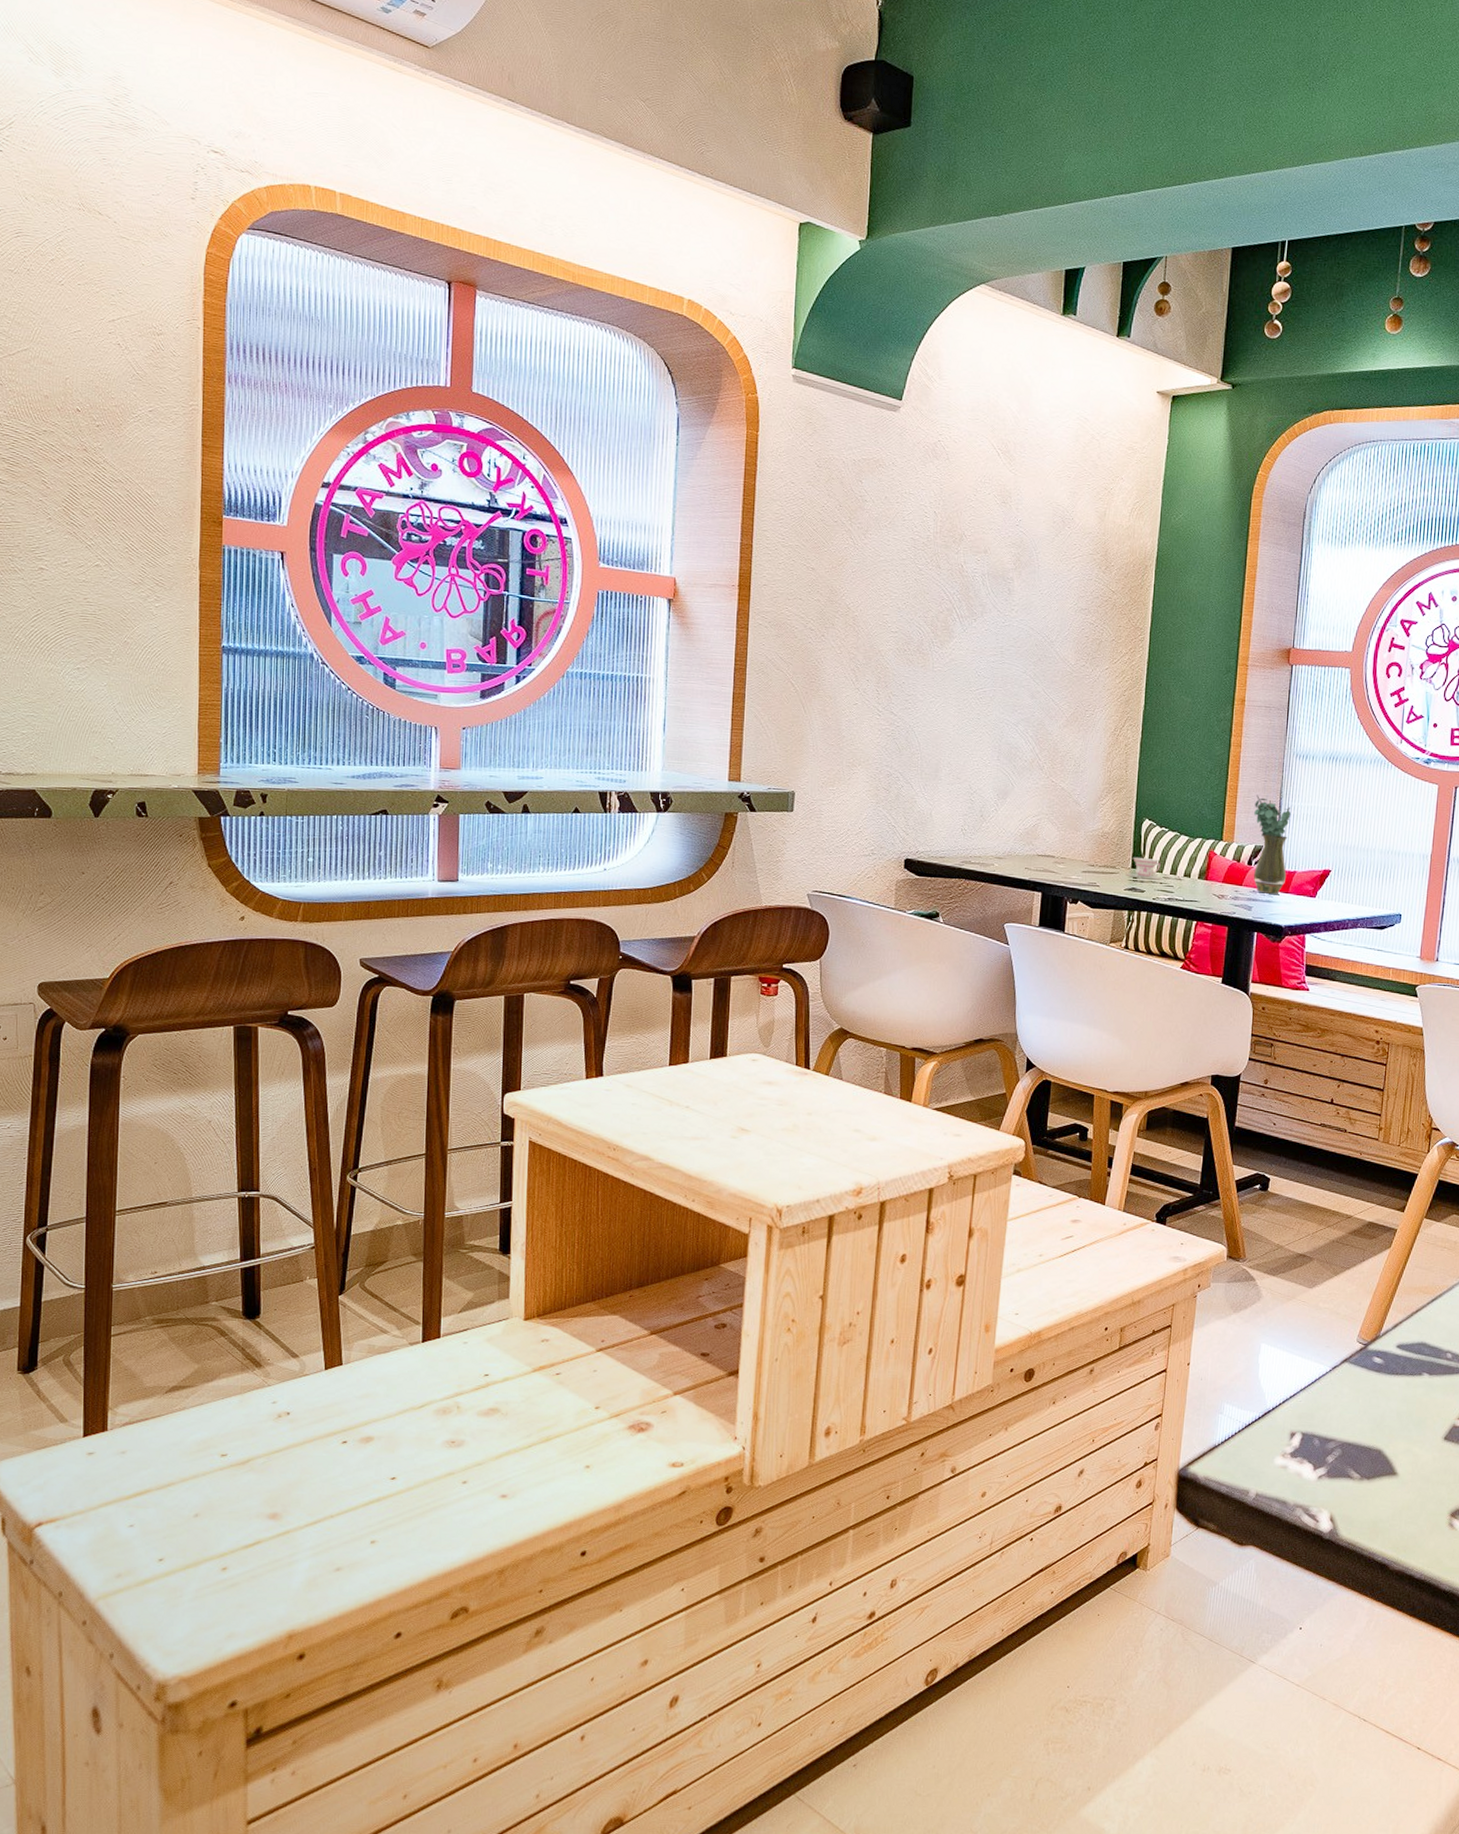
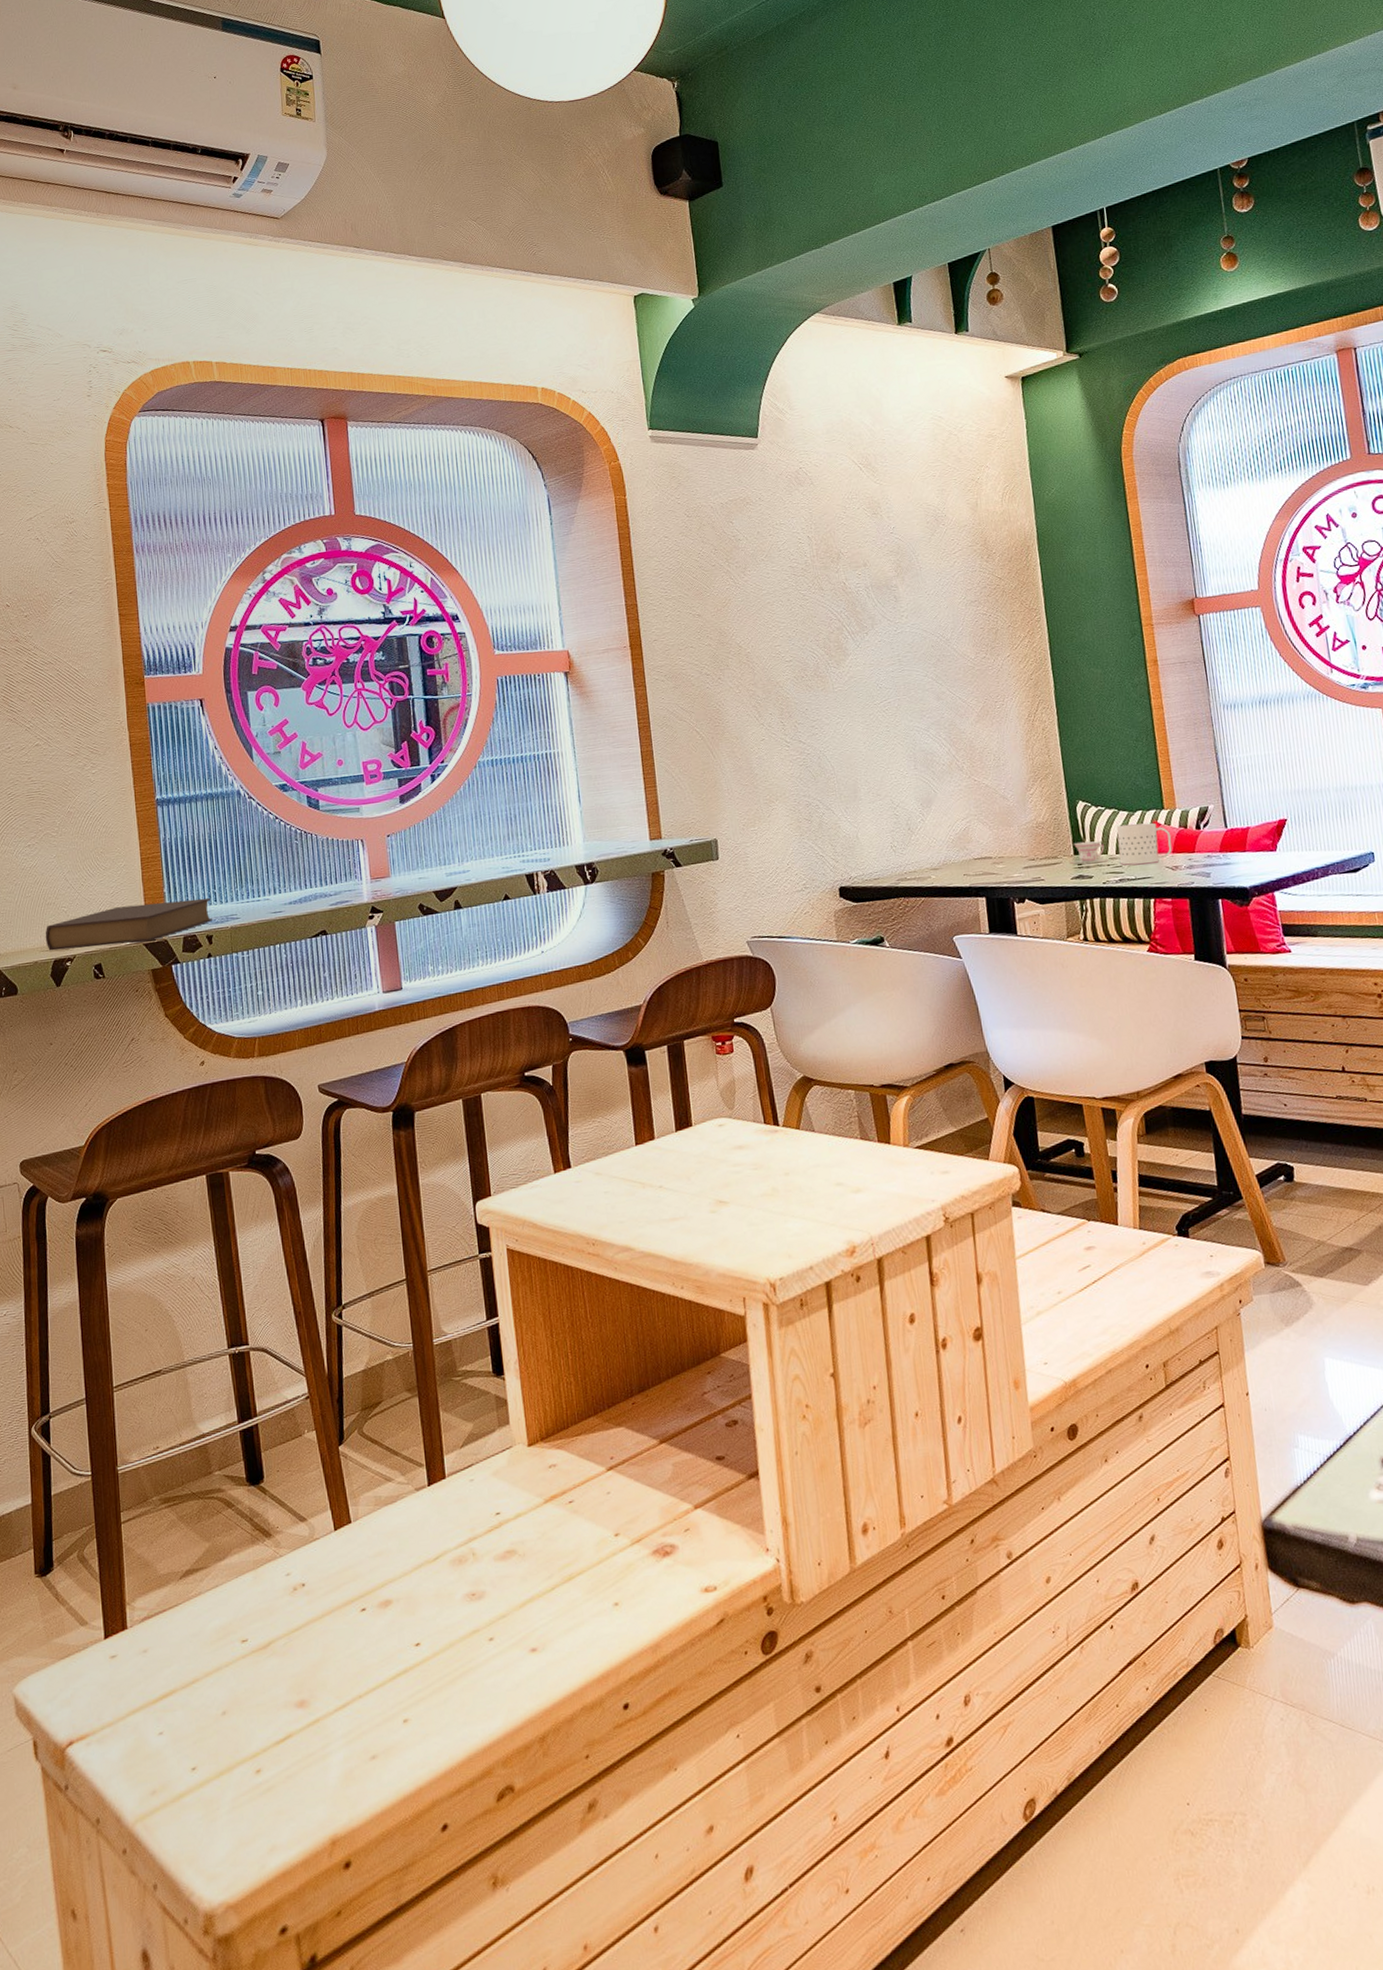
book: none [87,748,270,789] -> present [45,898,213,951]
mug: none [1172,848,1224,890] -> present [1116,822,1172,867]
vase: present [1254,795,1291,894] -> none [1190,754,1241,857]

